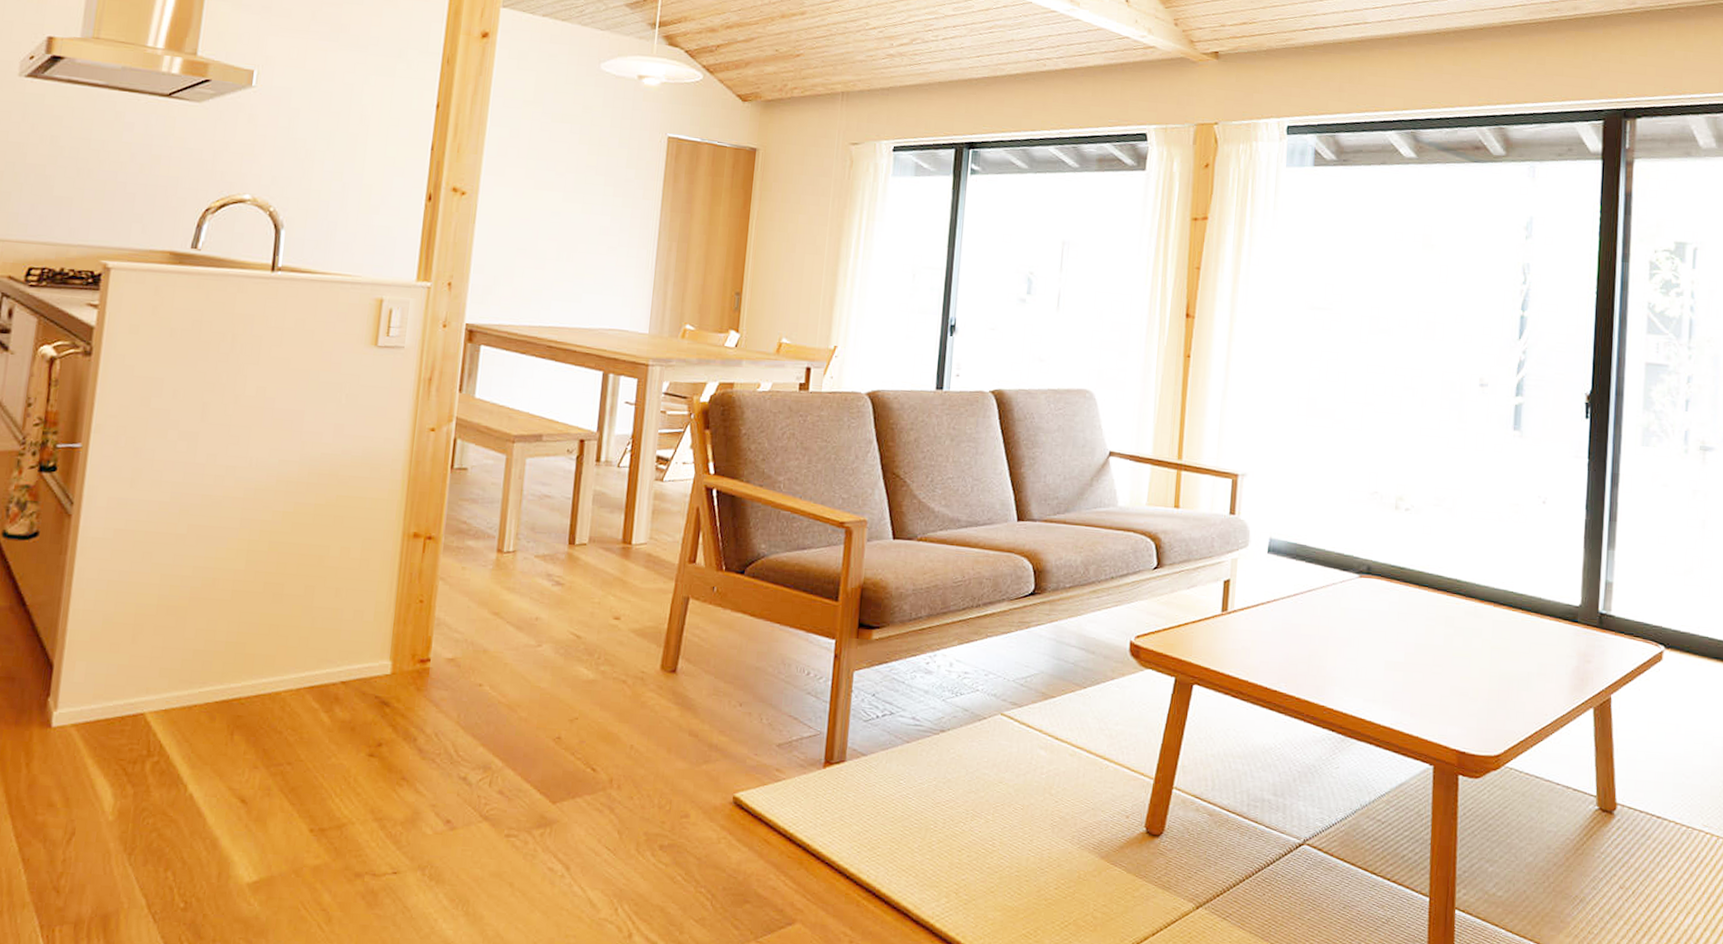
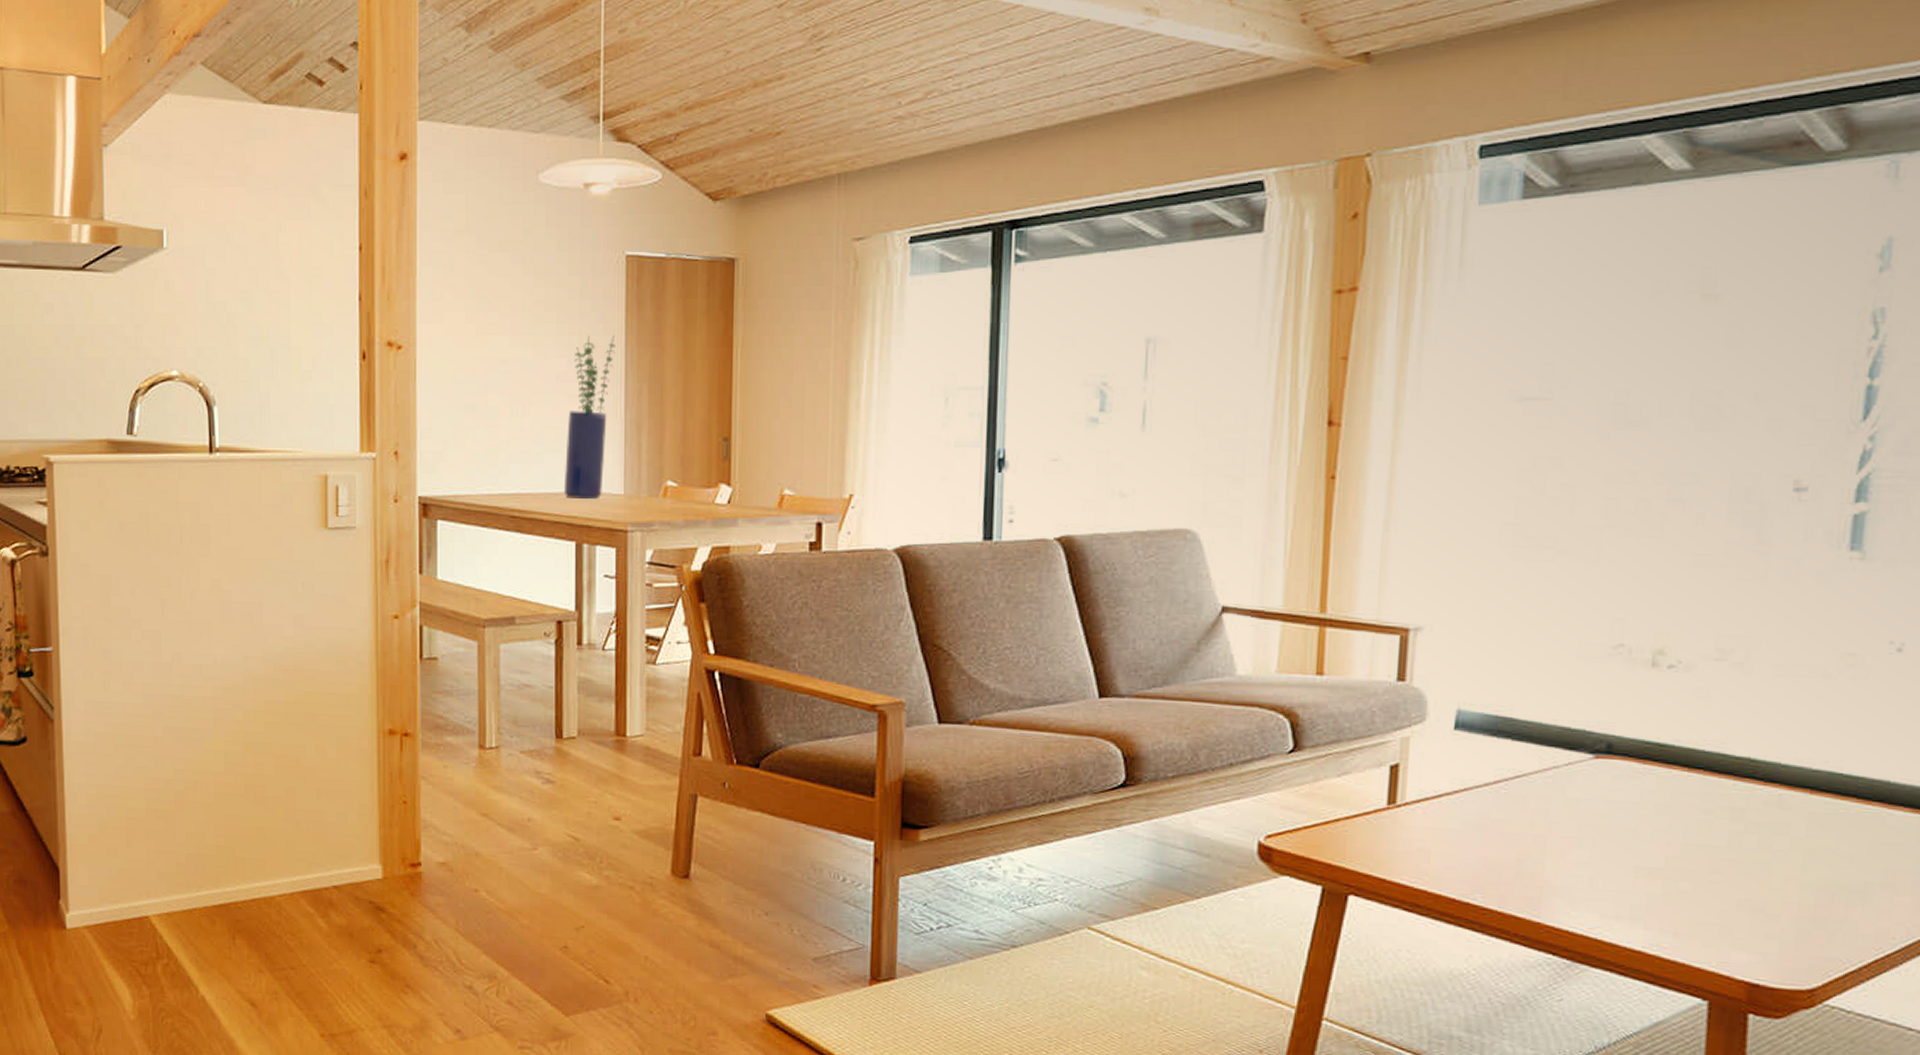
vase: none [596,199,653,336] -> present [563,335,615,499]

